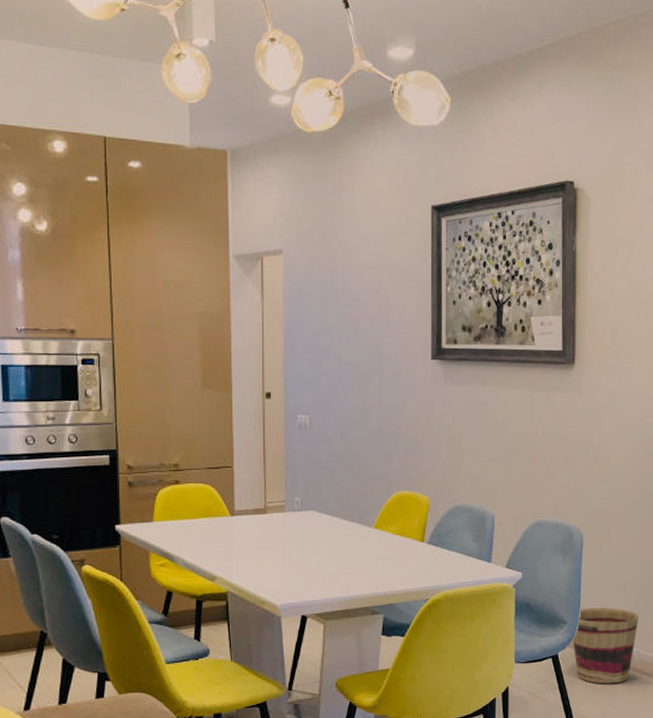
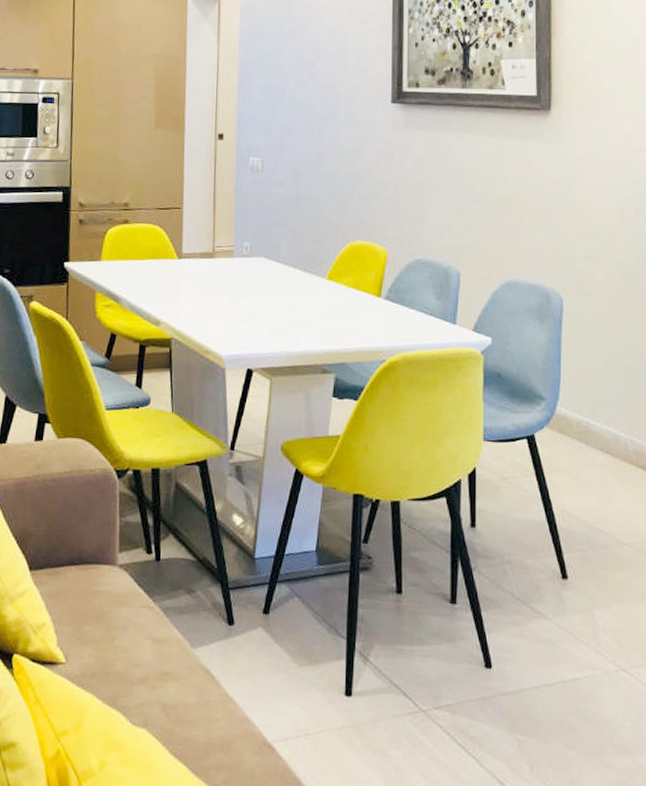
basket: present [572,608,639,684] -> none [551,383,632,476]

